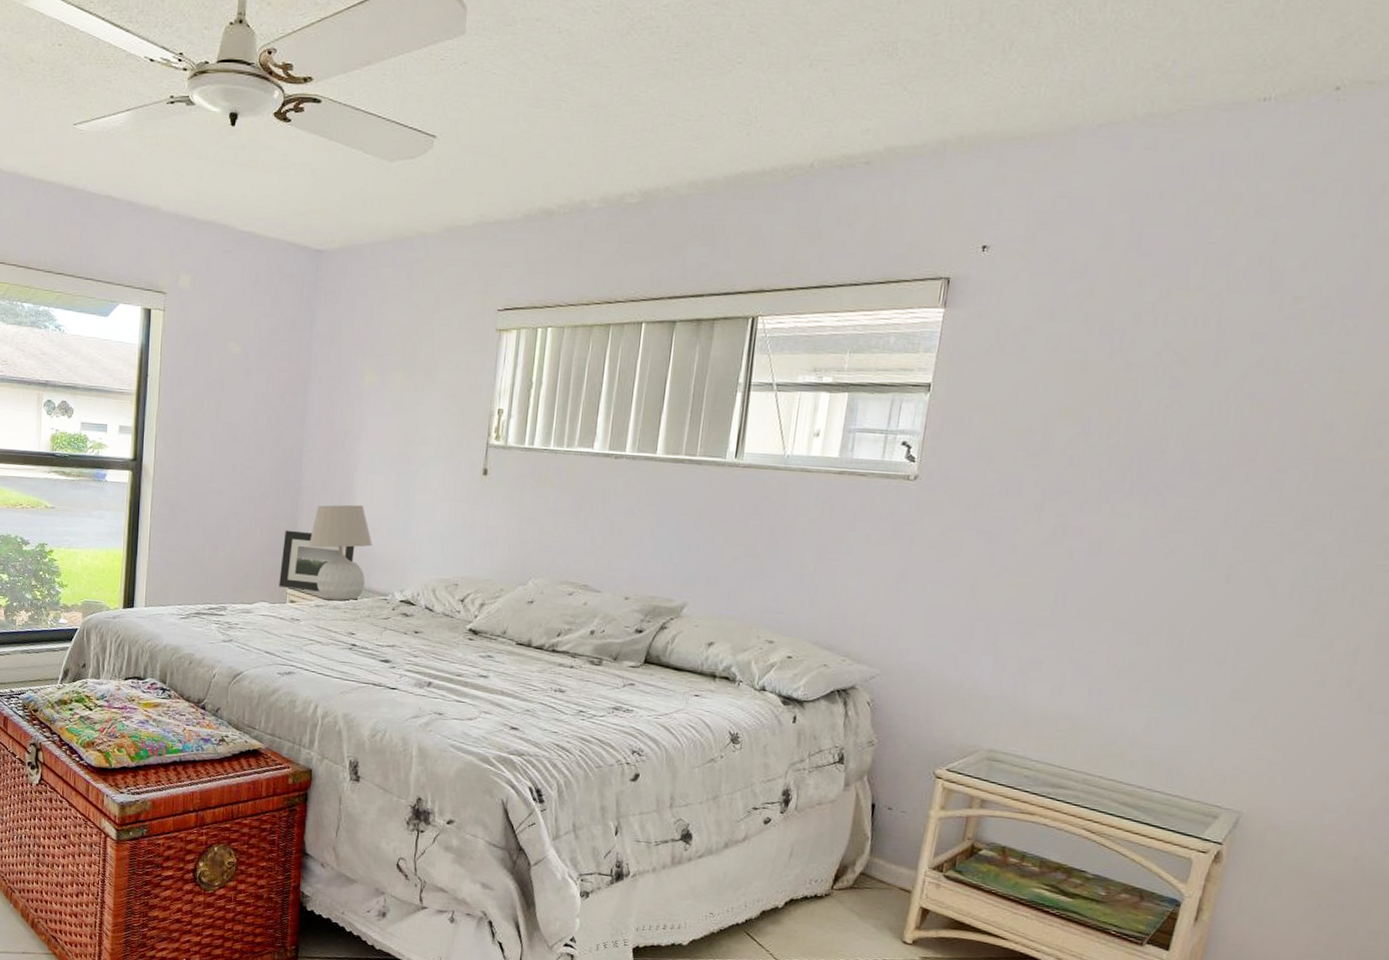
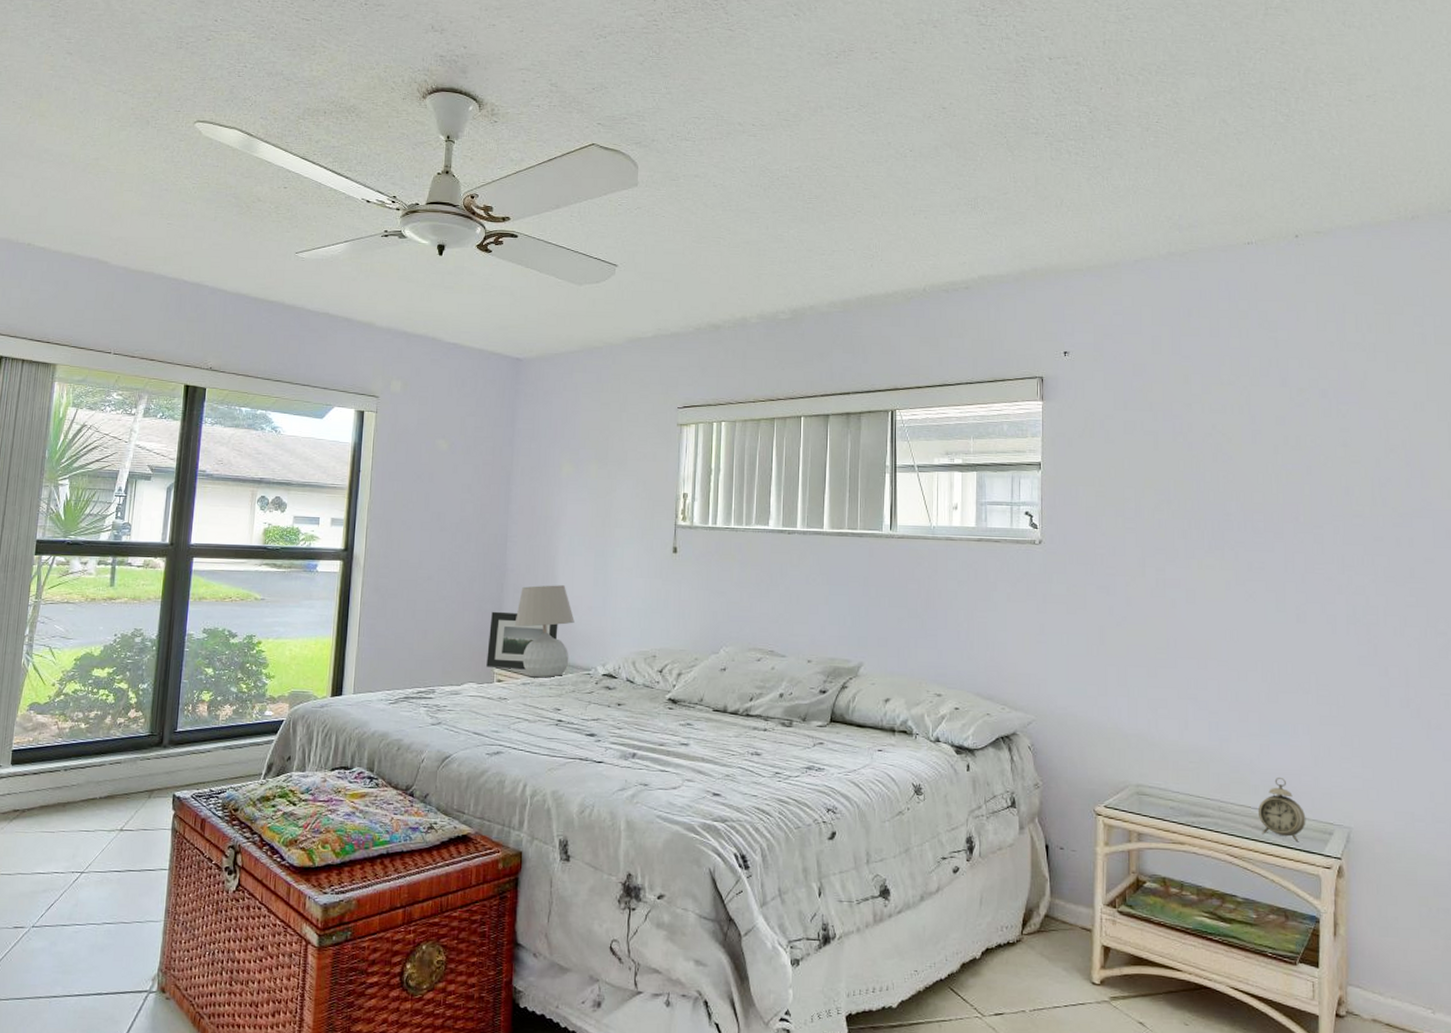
alarm clock: none [1129,752,1189,823] -> present [1257,776,1306,842]

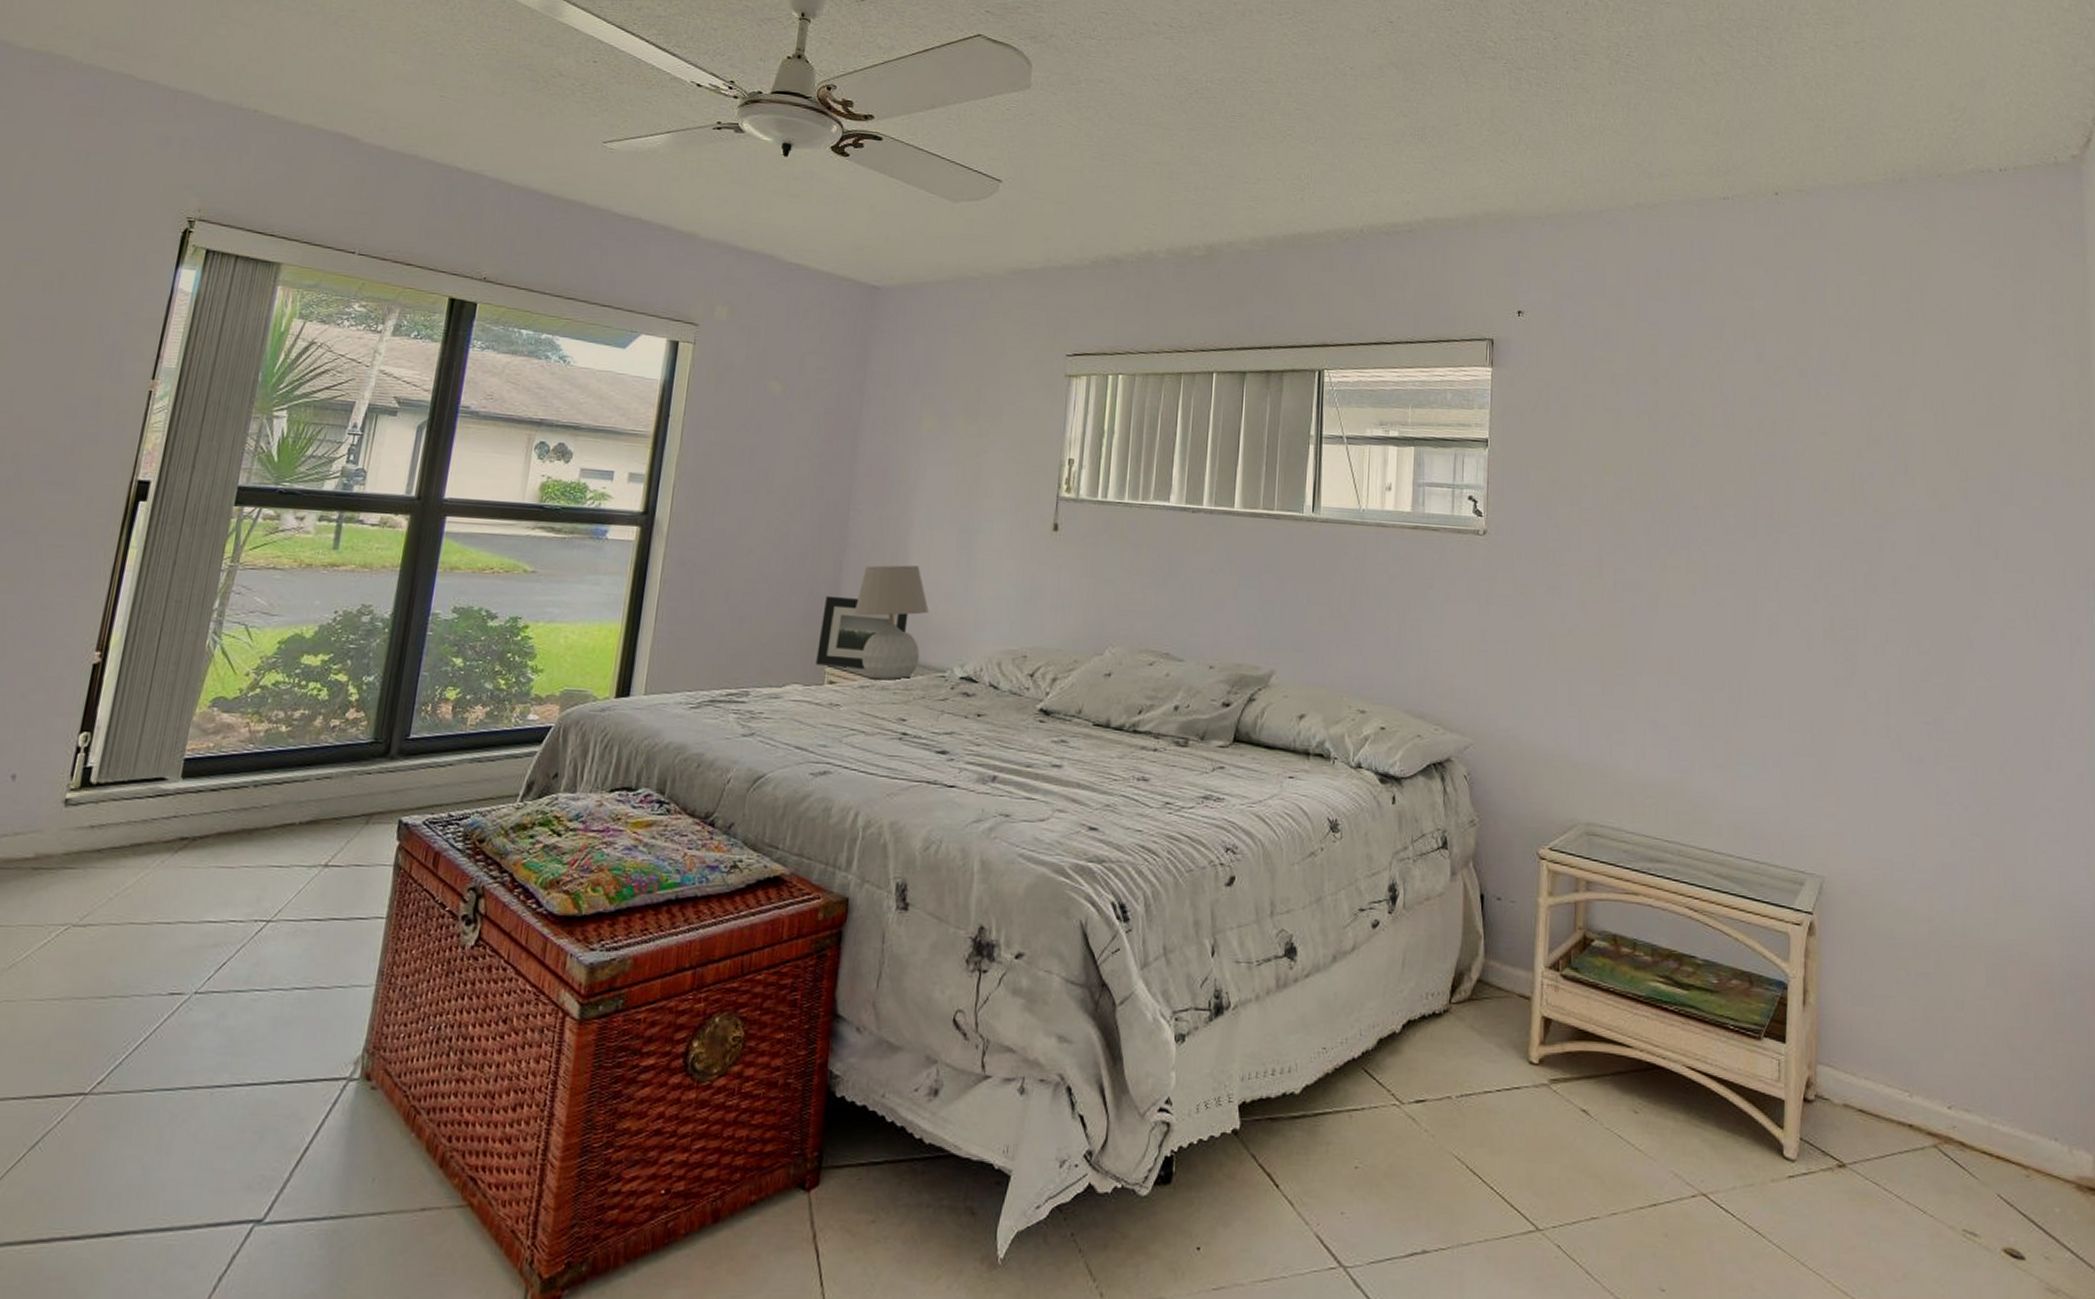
alarm clock: present [1257,776,1306,842] -> none [1721,816,1775,894]

